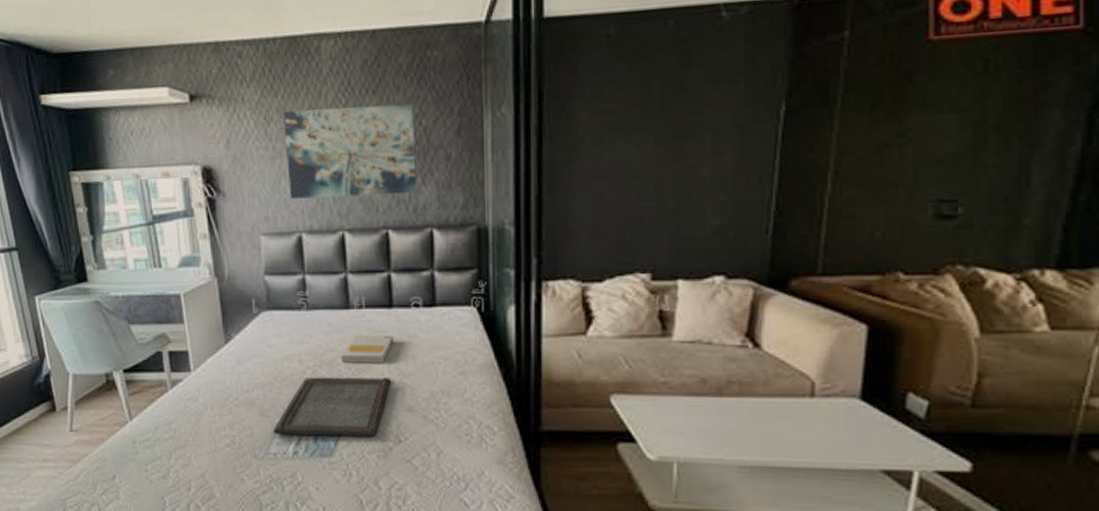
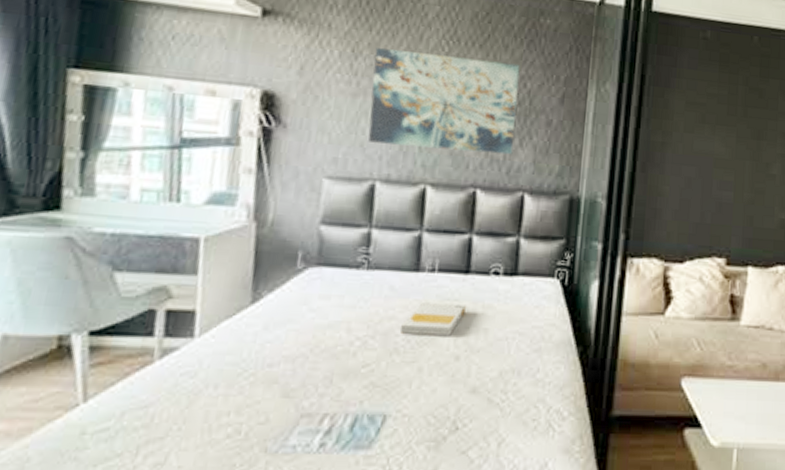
serving tray: present [273,377,390,437] -> none [296,349,456,424]

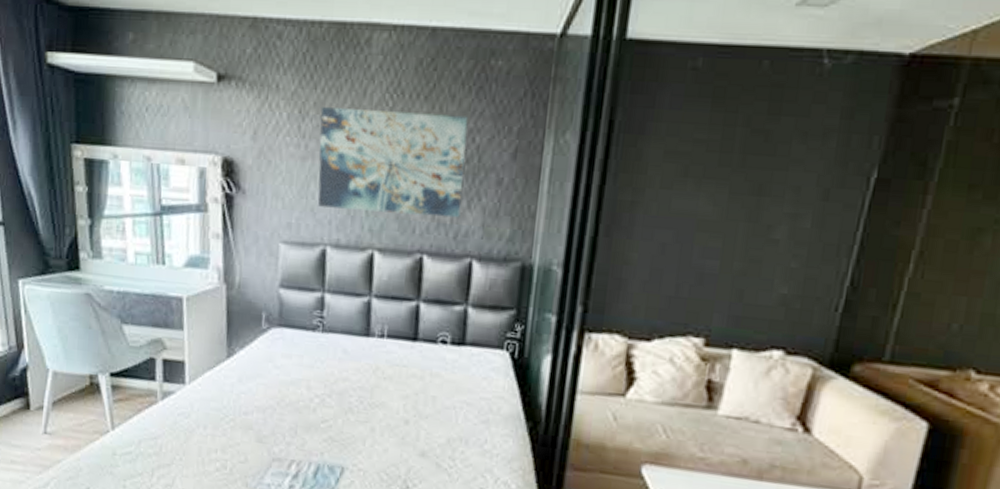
book: present [400,303,466,336] -> none [353,367,414,400]

